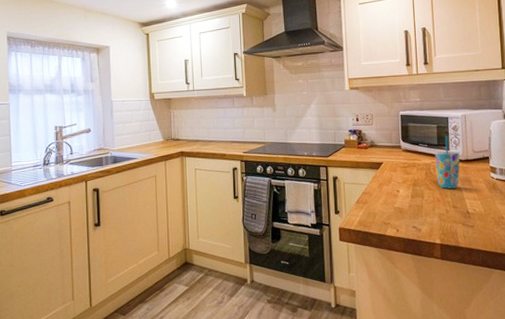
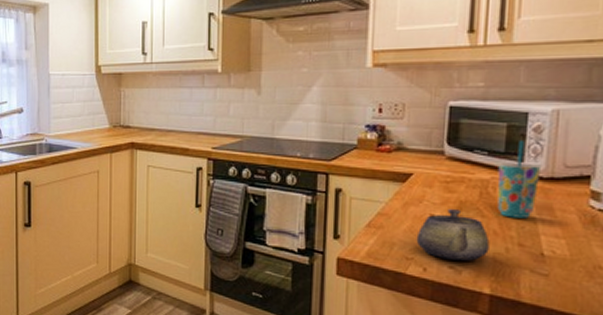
teapot: none [389,186,436,222] -> present [416,209,490,261]

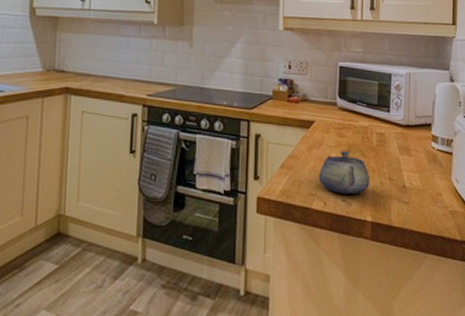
cup: present [497,141,542,218] -> none [373,96,402,158]

